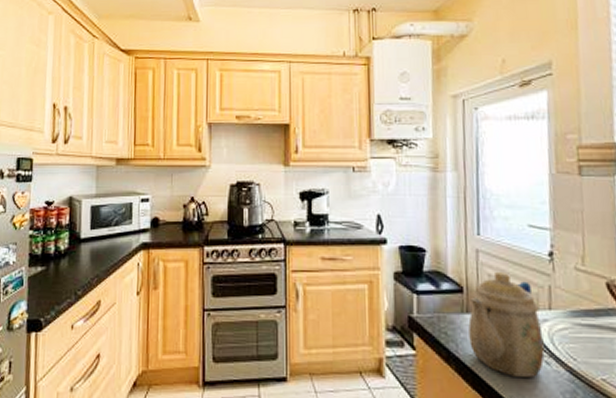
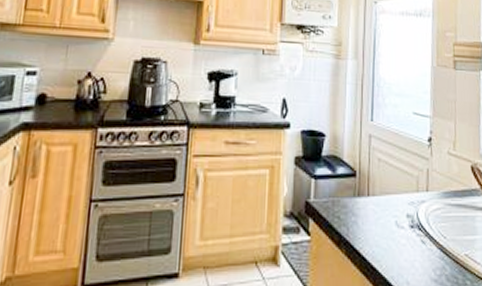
teapot: present [468,271,545,377] -> none [359,155,421,257]

